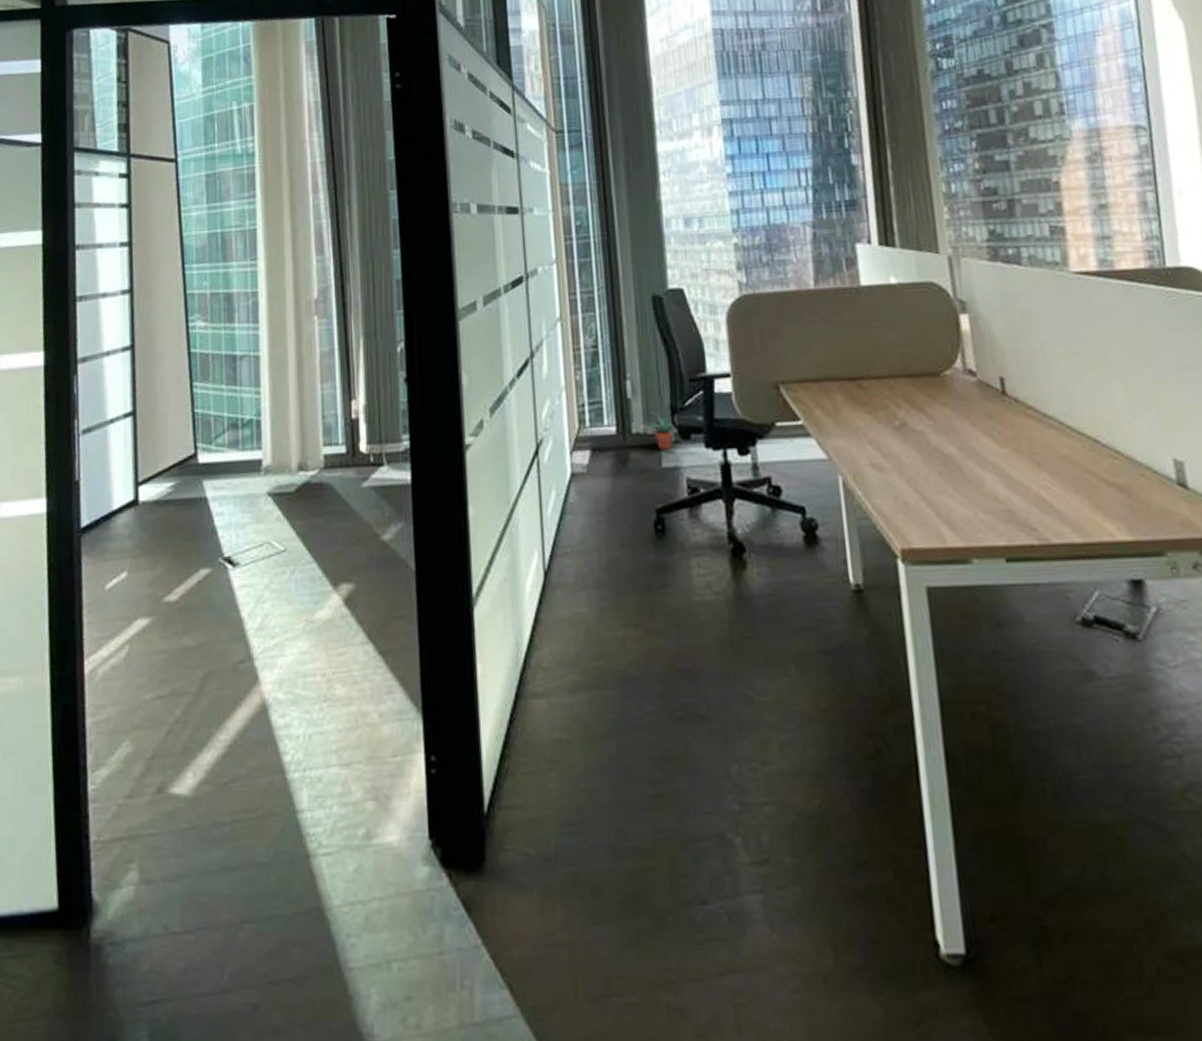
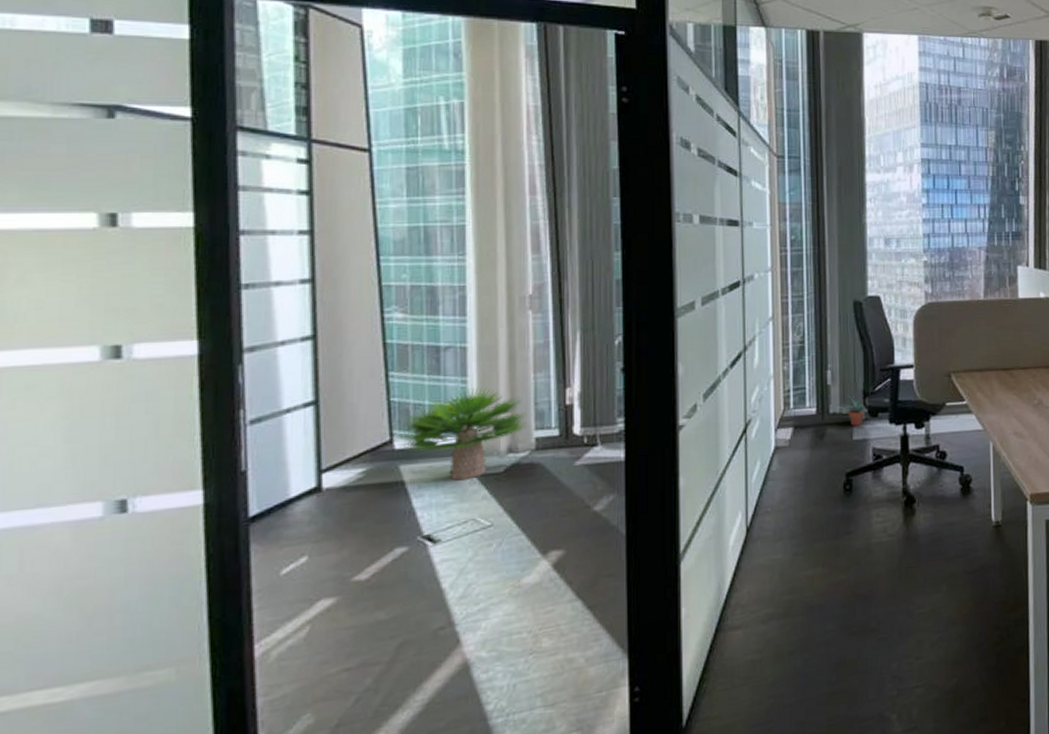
potted plant: none [202,398,317,499] -> present [399,387,528,481]

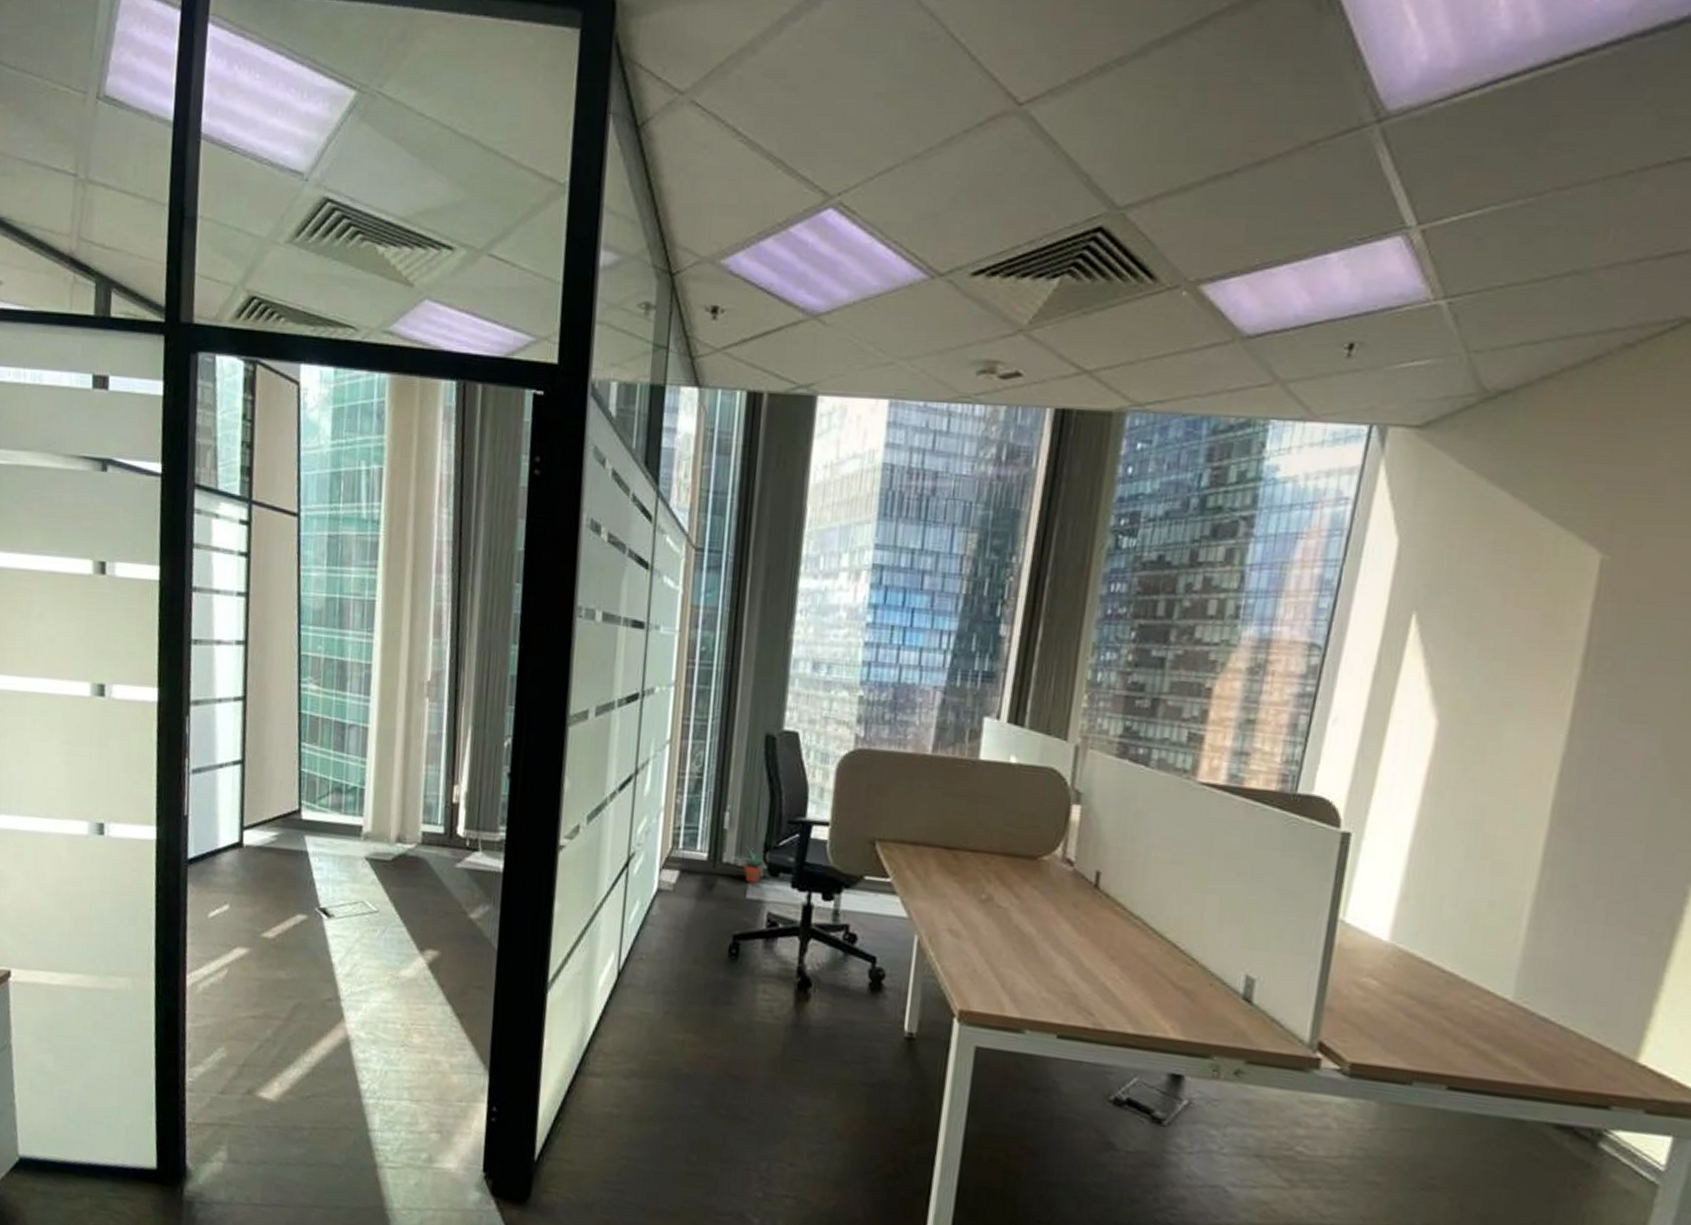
potted plant: present [399,387,528,481] -> none [306,770,417,862]

